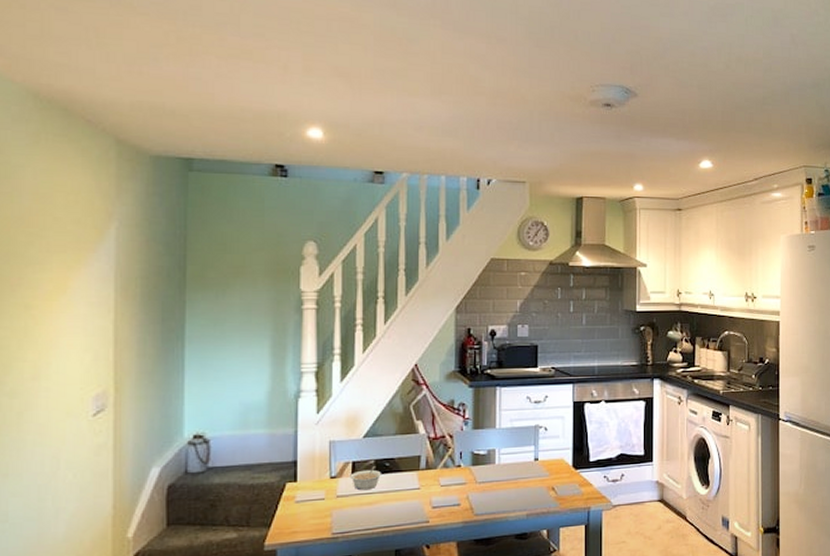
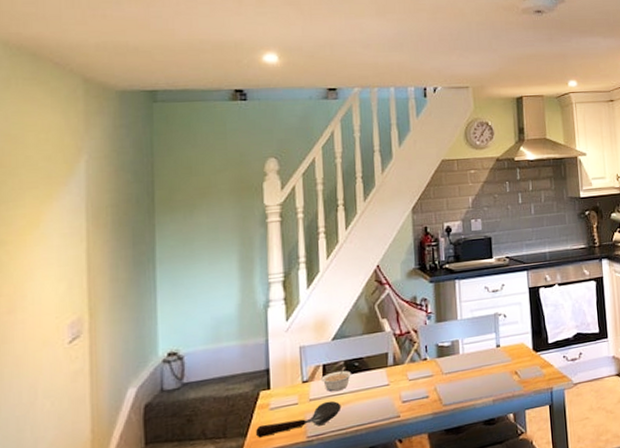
spoon: none [280,499,369,530] -> present [256,400,341,438]

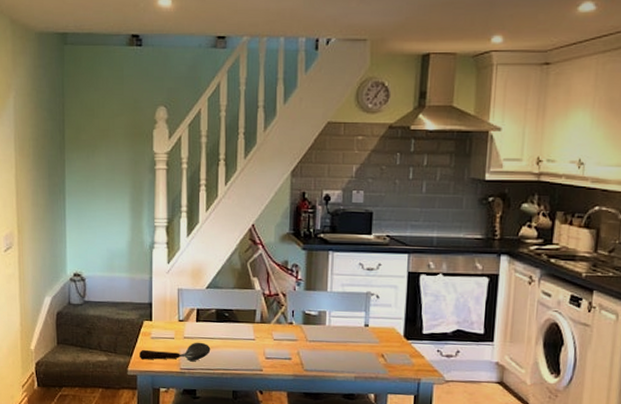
legume: present [321,366,352,392] -> none [195,314,222,335]

